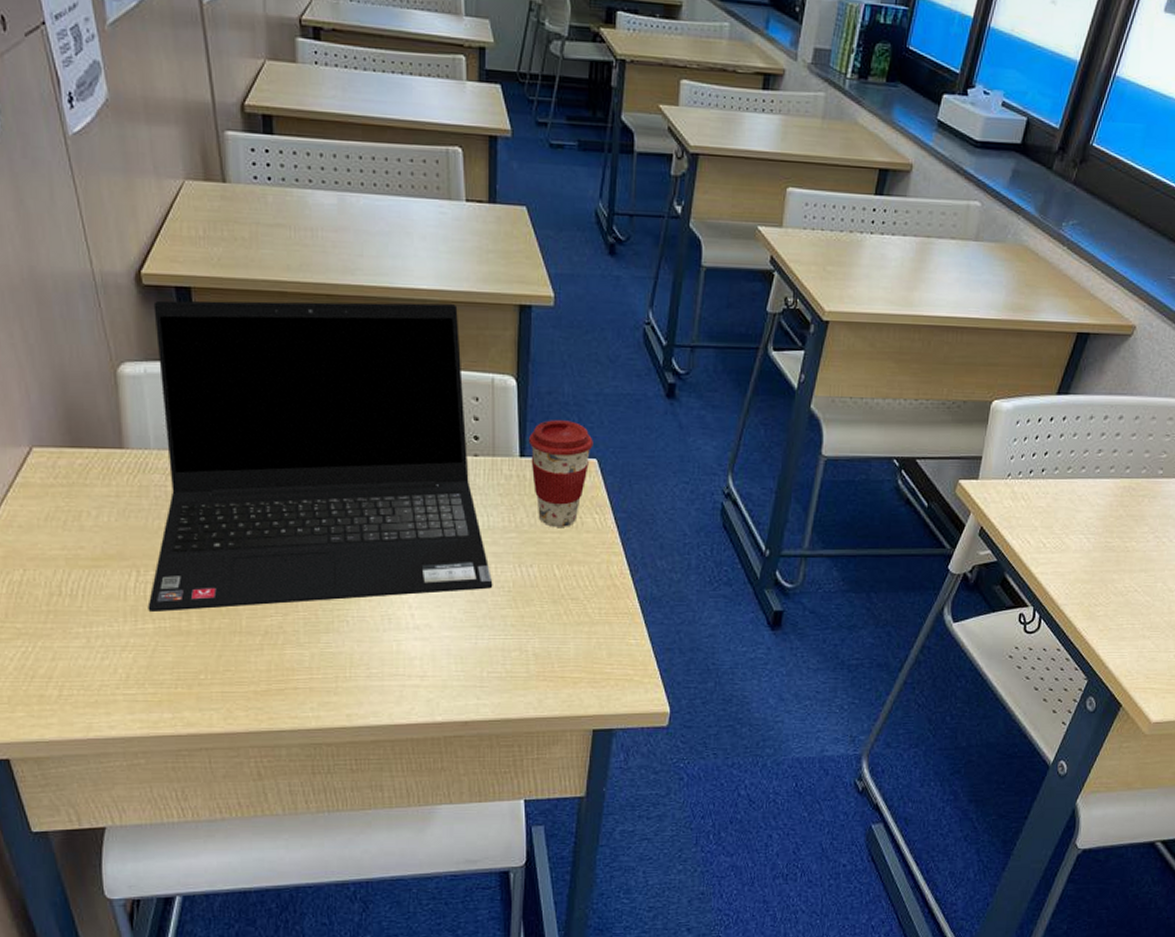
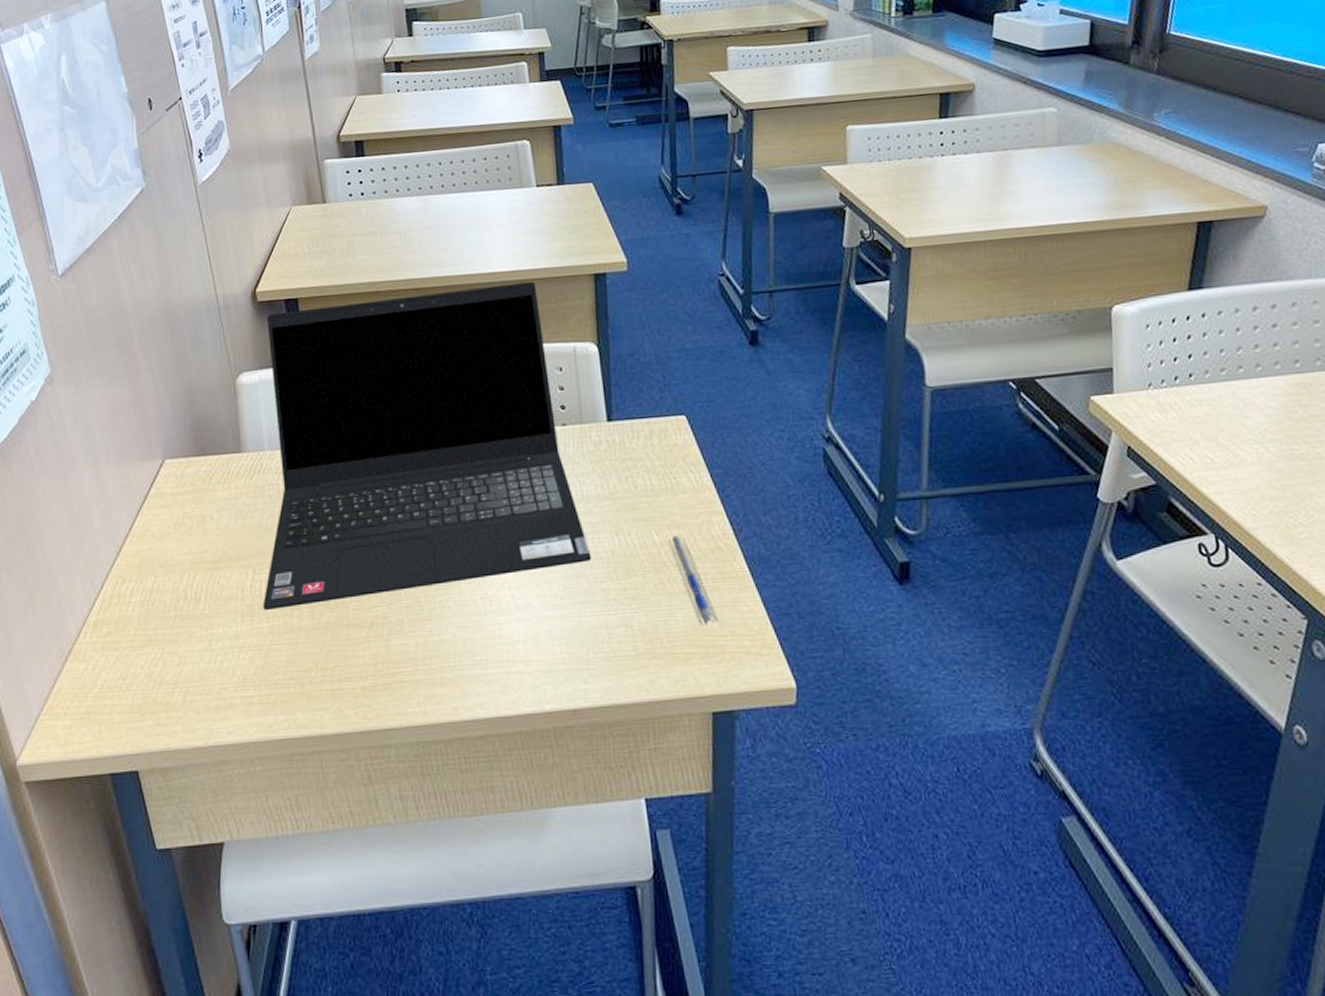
coffee cup: present [528,420,593,527] -> none [614,380,680,491]
pen: none [568,571,607,653] -> present [668,535,718,624]

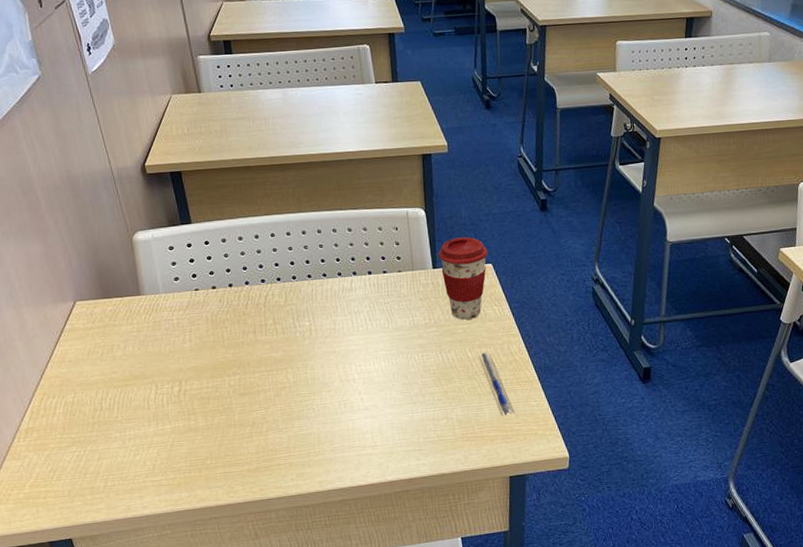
laptop computer: present [263,282,592,611] -> none [155,160,422,417]
coffee cup: none [614,380,680,491] -> present [438,237,488,320]

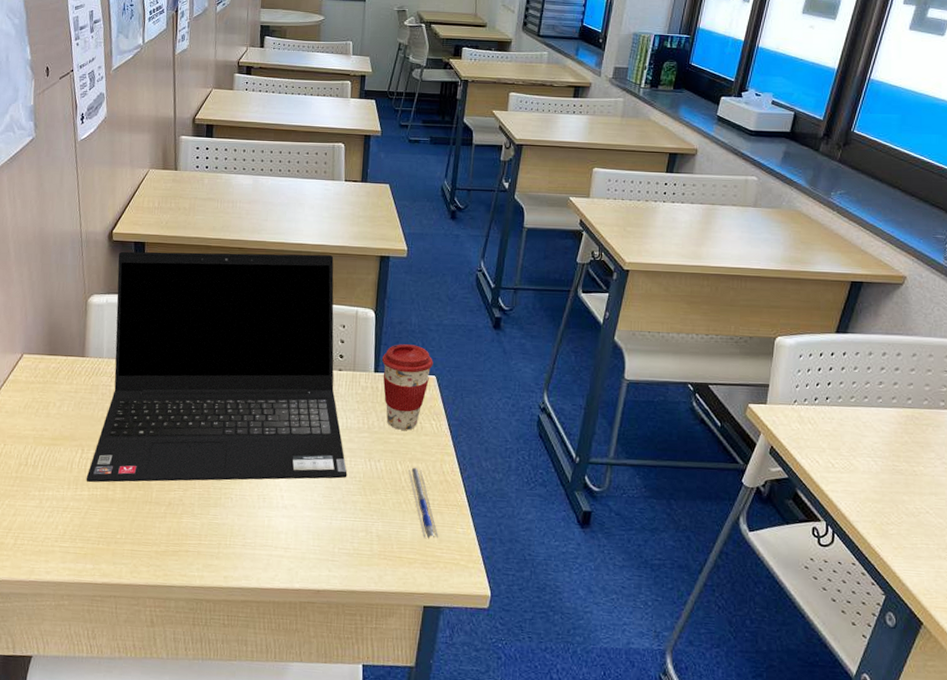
laptop computer: none [155,160,422,417] -> present [86,251,348,483]

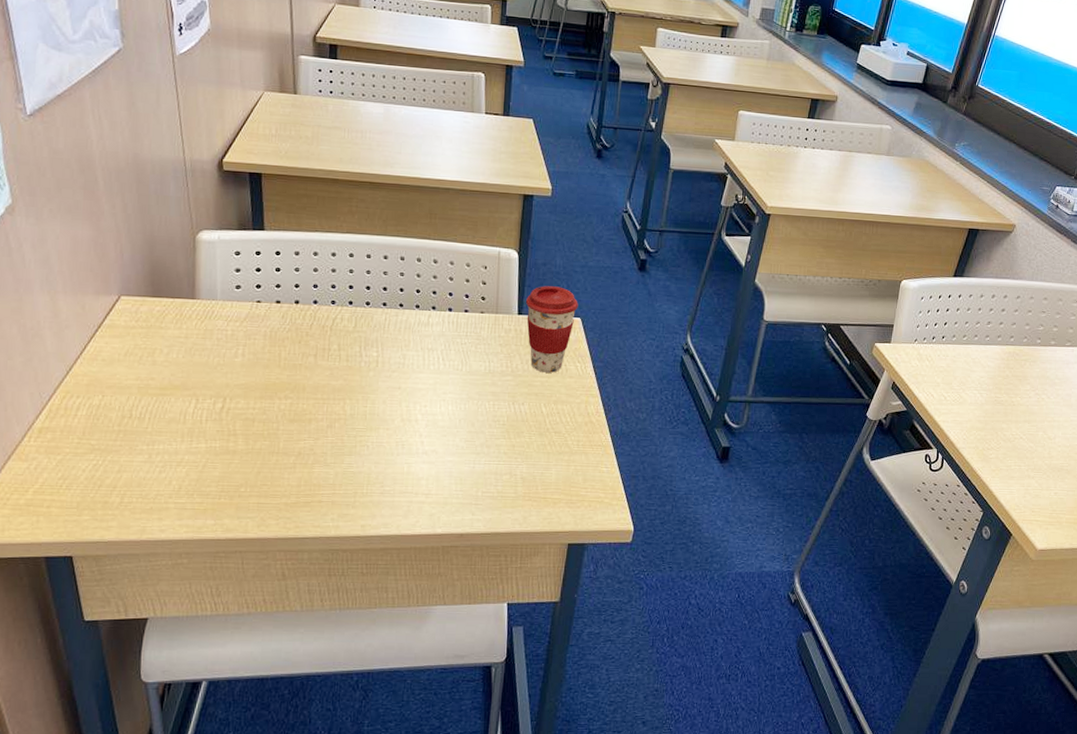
laptop computer: present [86,251,348,483] -> none [202,183,491,435]
pen: present [408,467,438,538] -> none [553,409,583,478]

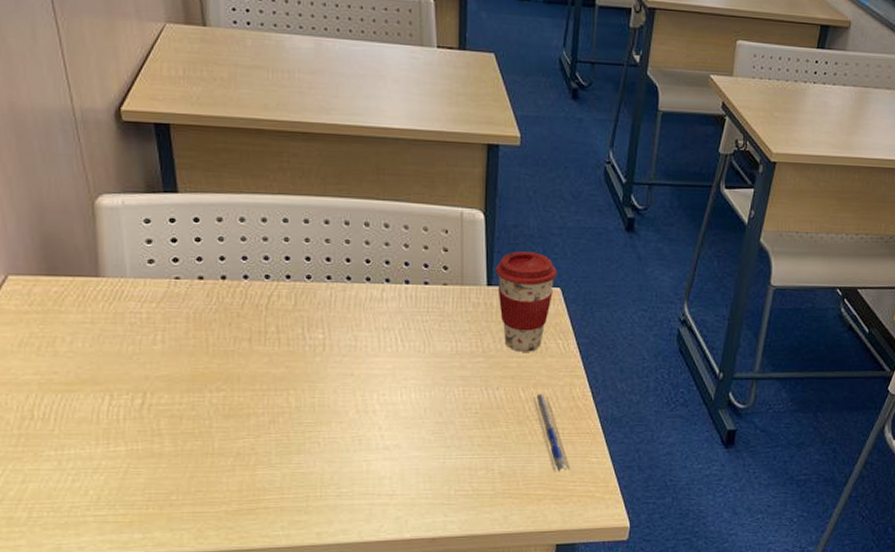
pen: none [553,409,583,478] -> present [533,393,570,471]

